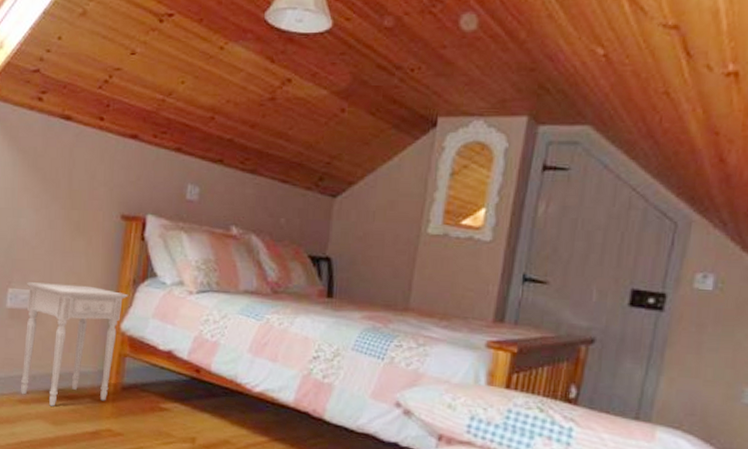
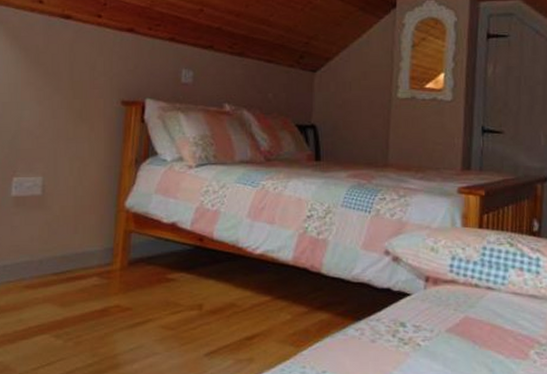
nightstand: present [21,282,128,407] -> none [28,168,131,288]

